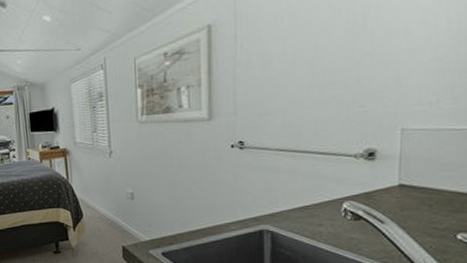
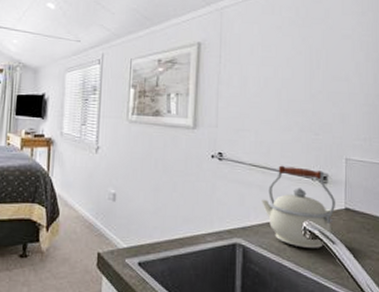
kettle: none [290,146,387,230] -> present [260,165,336,248]

